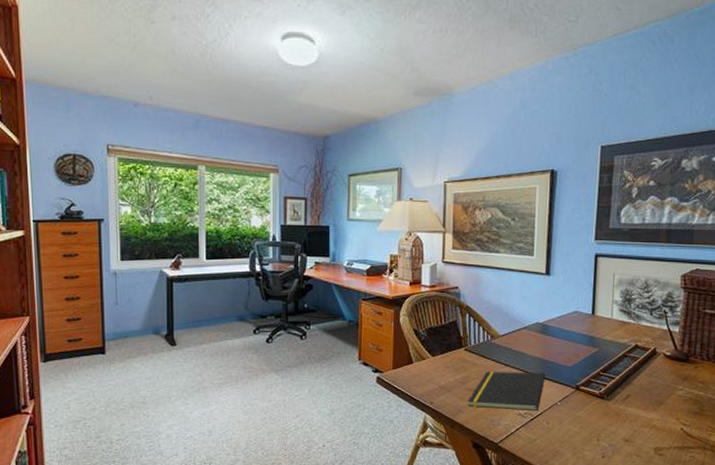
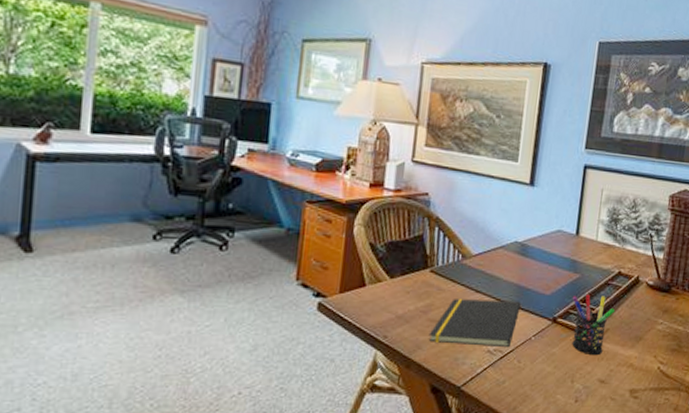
pen holder: none [592,366,635,418] -> present [572,295,616,356]

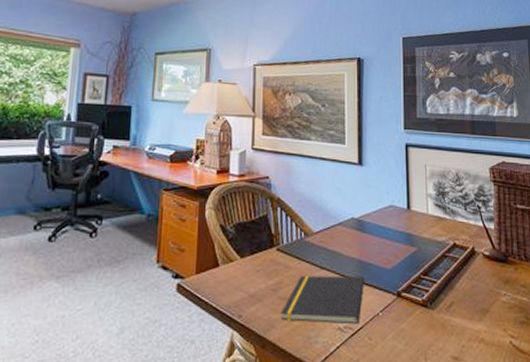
pen holder: present [572,295,616,356] -> none [412,268,457,331]

